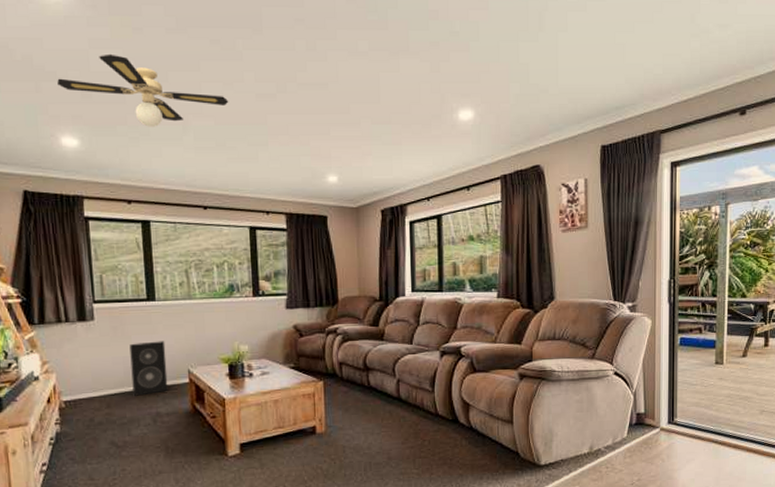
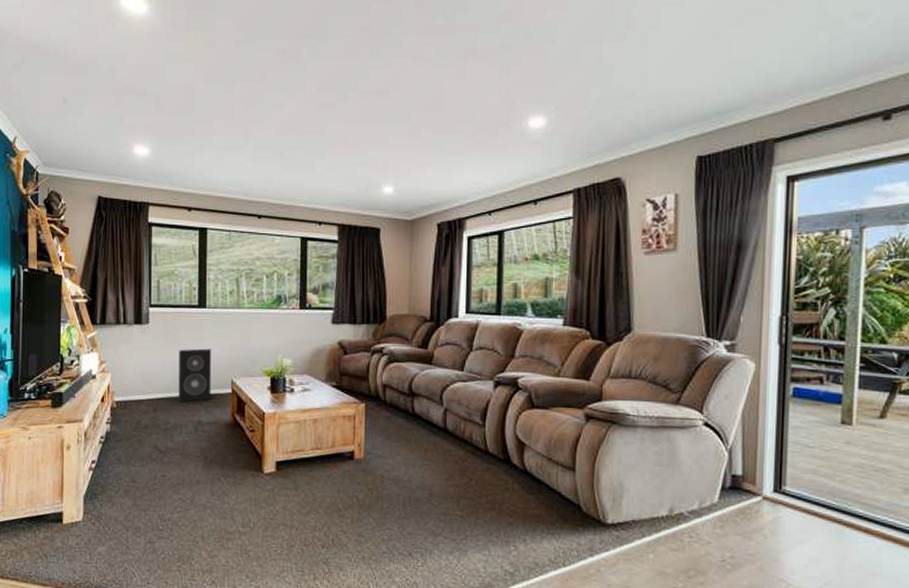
ceiling fan: present [57,53,229,127] -> none [135,66,290,137]

